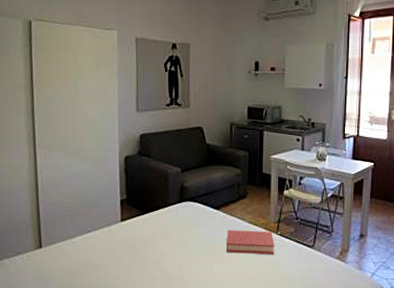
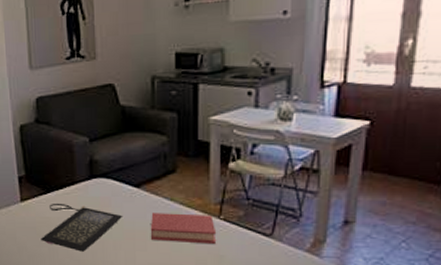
clutch bag: none [136,222,205,264] -> present [41,203,123,252]

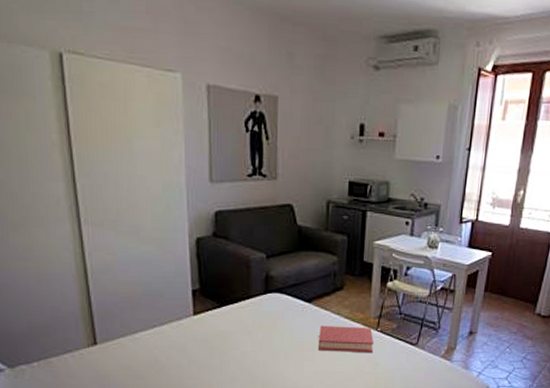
clutch bag: present [41,203,123,252] -> none [213,316,295,363]

